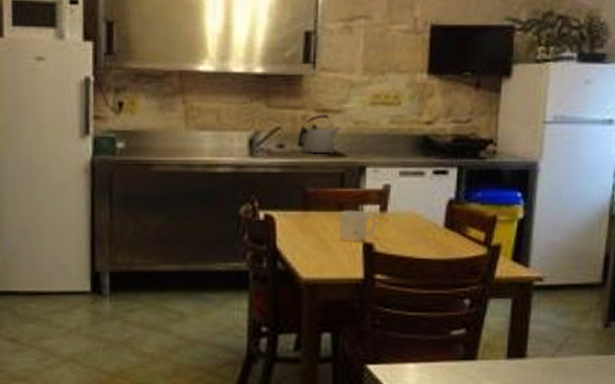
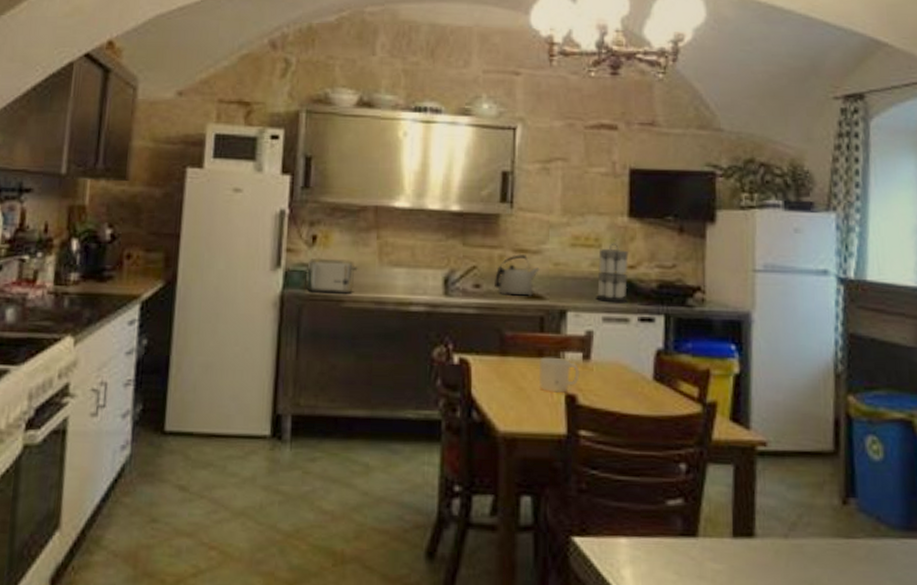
toaster: none [115,125,165,160] -> present [306,259,358,295]
spice rack: none [394,100,426,158] -> present [596,243,629,303]

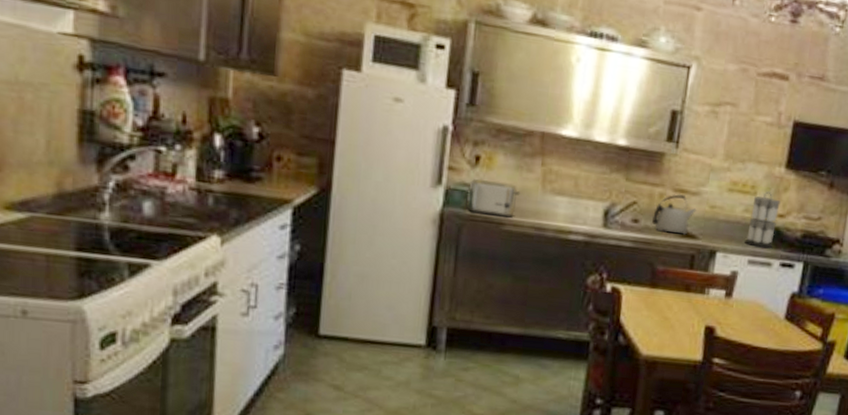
mug: present [538,357,580,394] -> none [682,292,721,326]

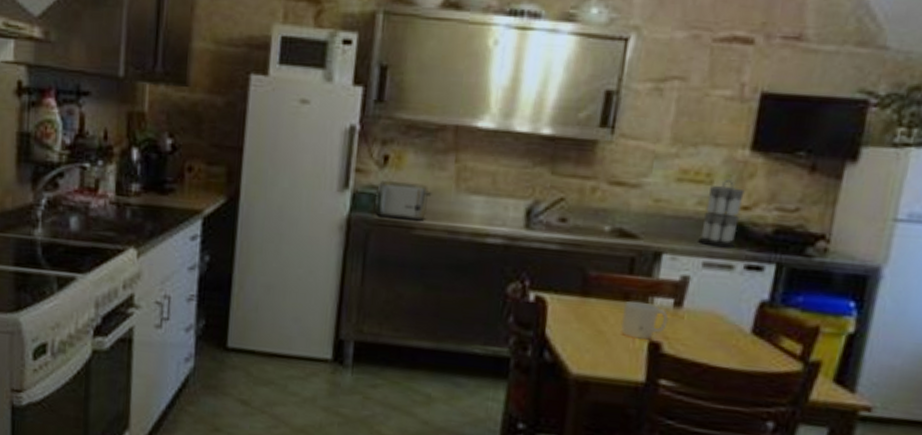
kettle: present [652,194,697,235] -> none [583,187,637,234]
mug: none [682,292,721,326] -> present [620,301,669,341]

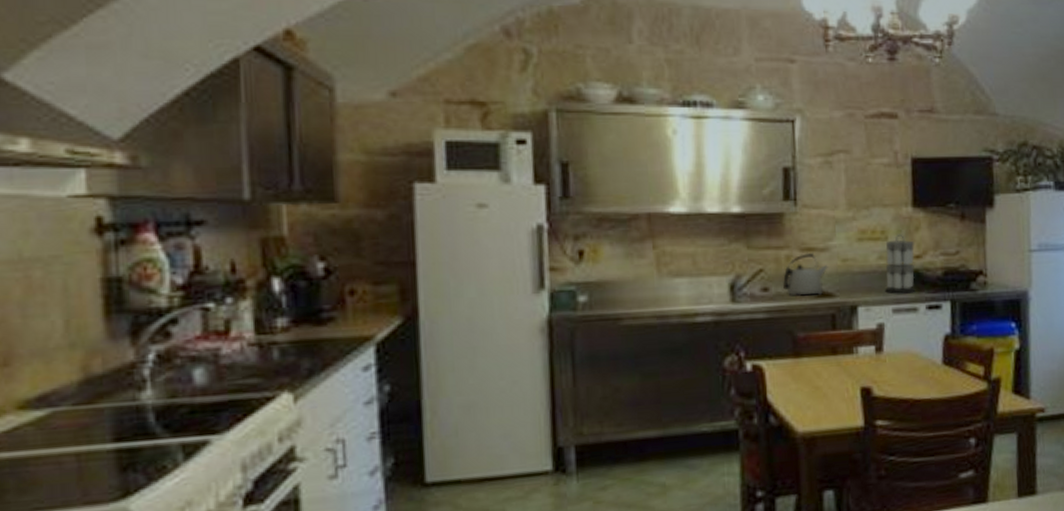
toaster: present [375,181,432,222] -> none [576,274,635,315]
kettle: none [583,187,637,234] -> present [783,253,828,296]
mug: present [620,301,669,341] -> none [832,353,874,388]

